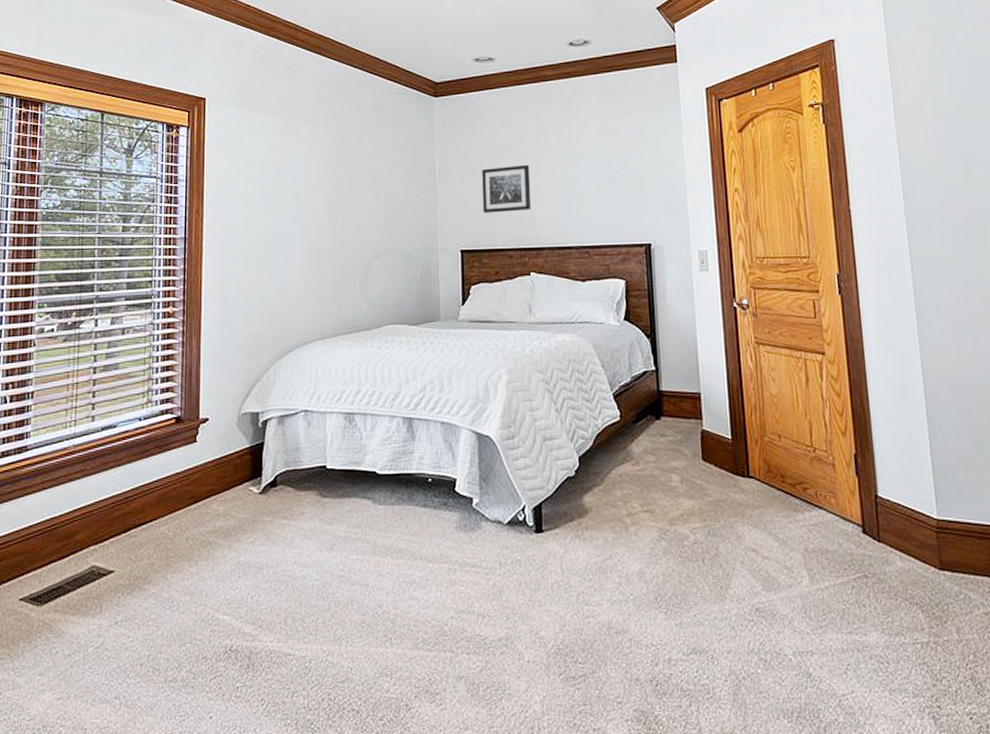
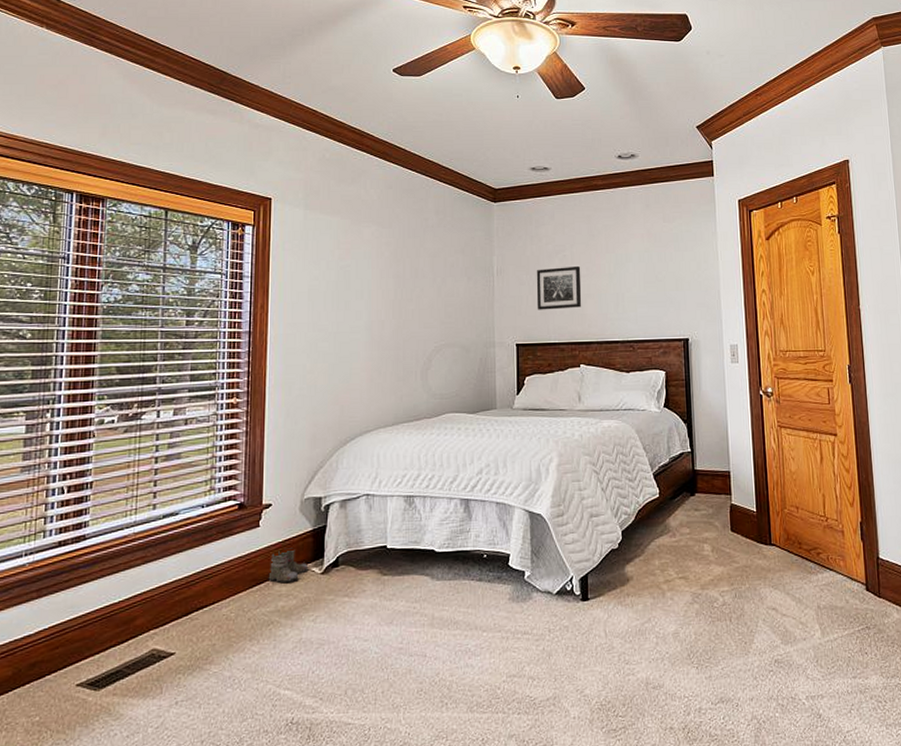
boots: none [206,465,247,501] -> present [268,548,309,583]

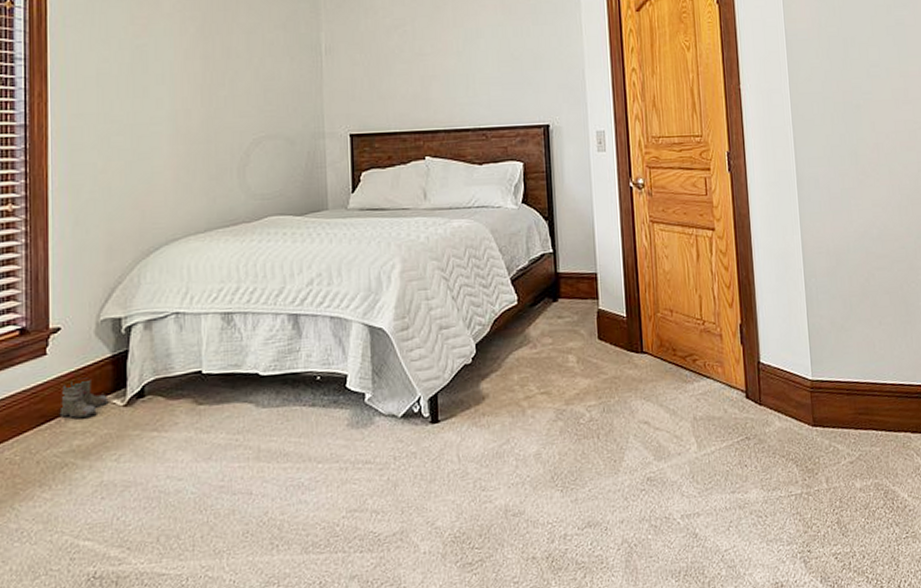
wall art: present [536,265,582,310] -> none [371,42,426,95]

